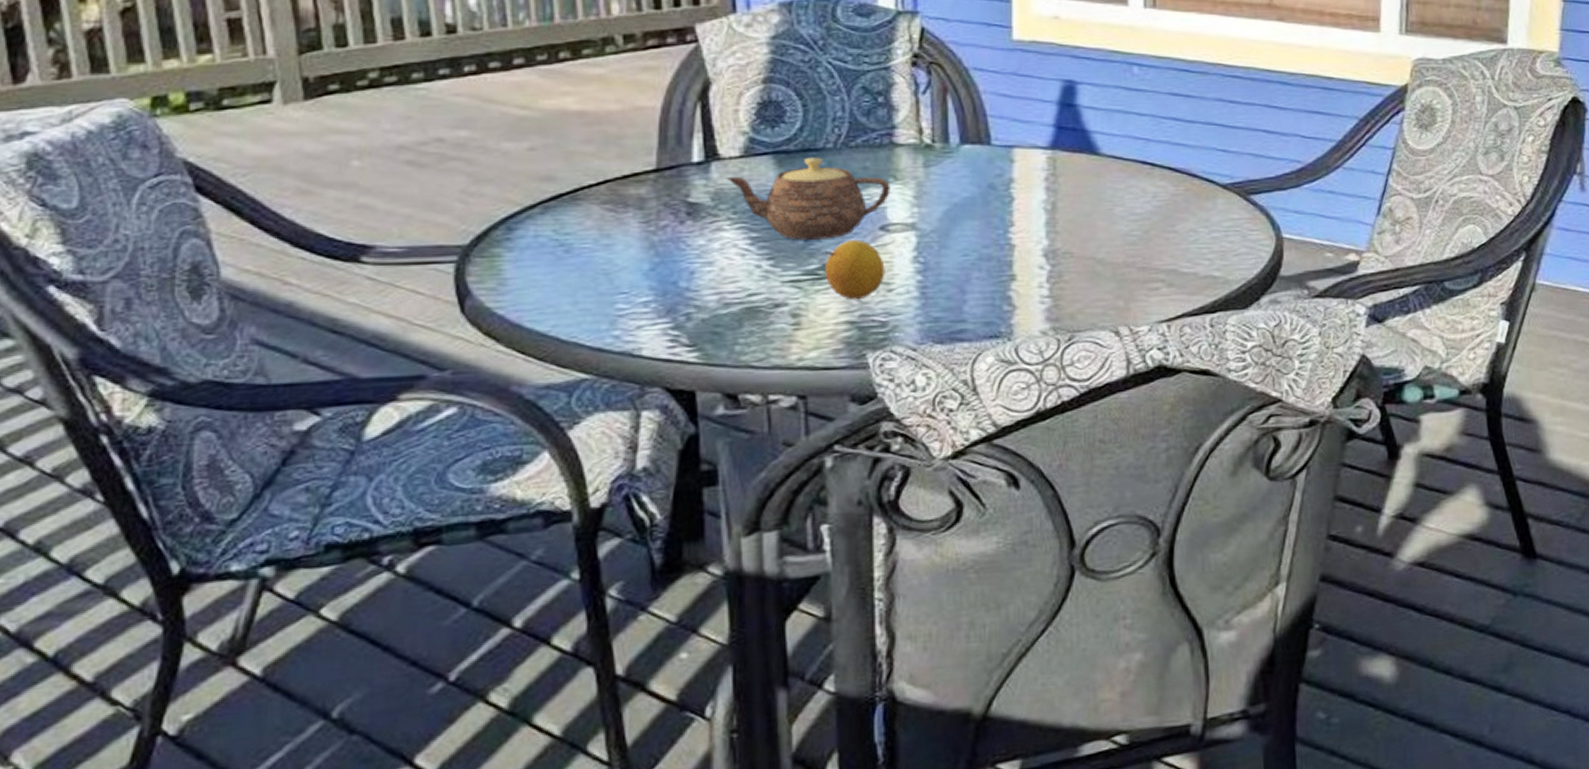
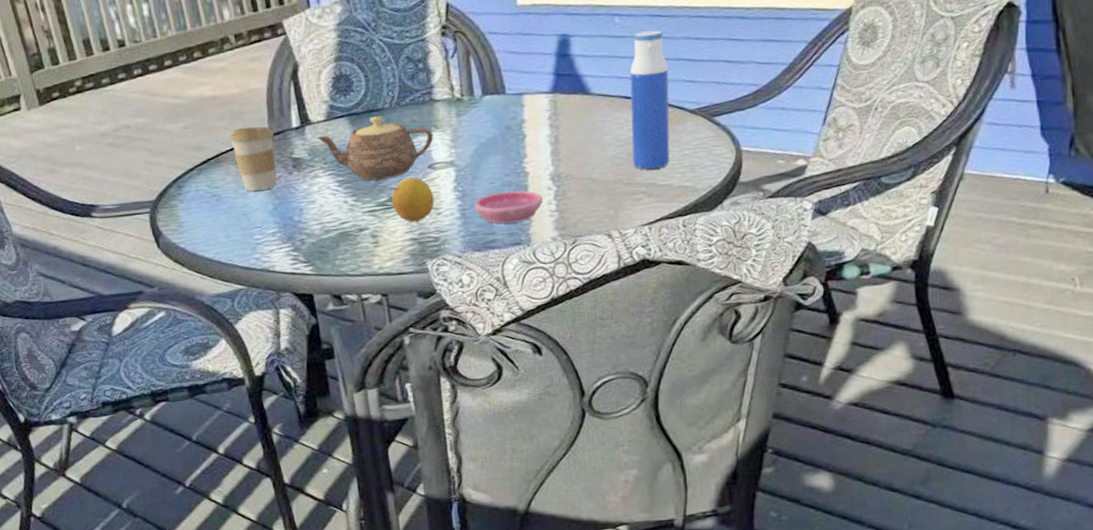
coffee cup: none [597,156,664,242] -> present [229,126,277,191]
saucer: none [940,267,1032,309] -> present [474,190,543,224]
water bottle: none [1149,87,1197,253] -> present [630,30,670,170]

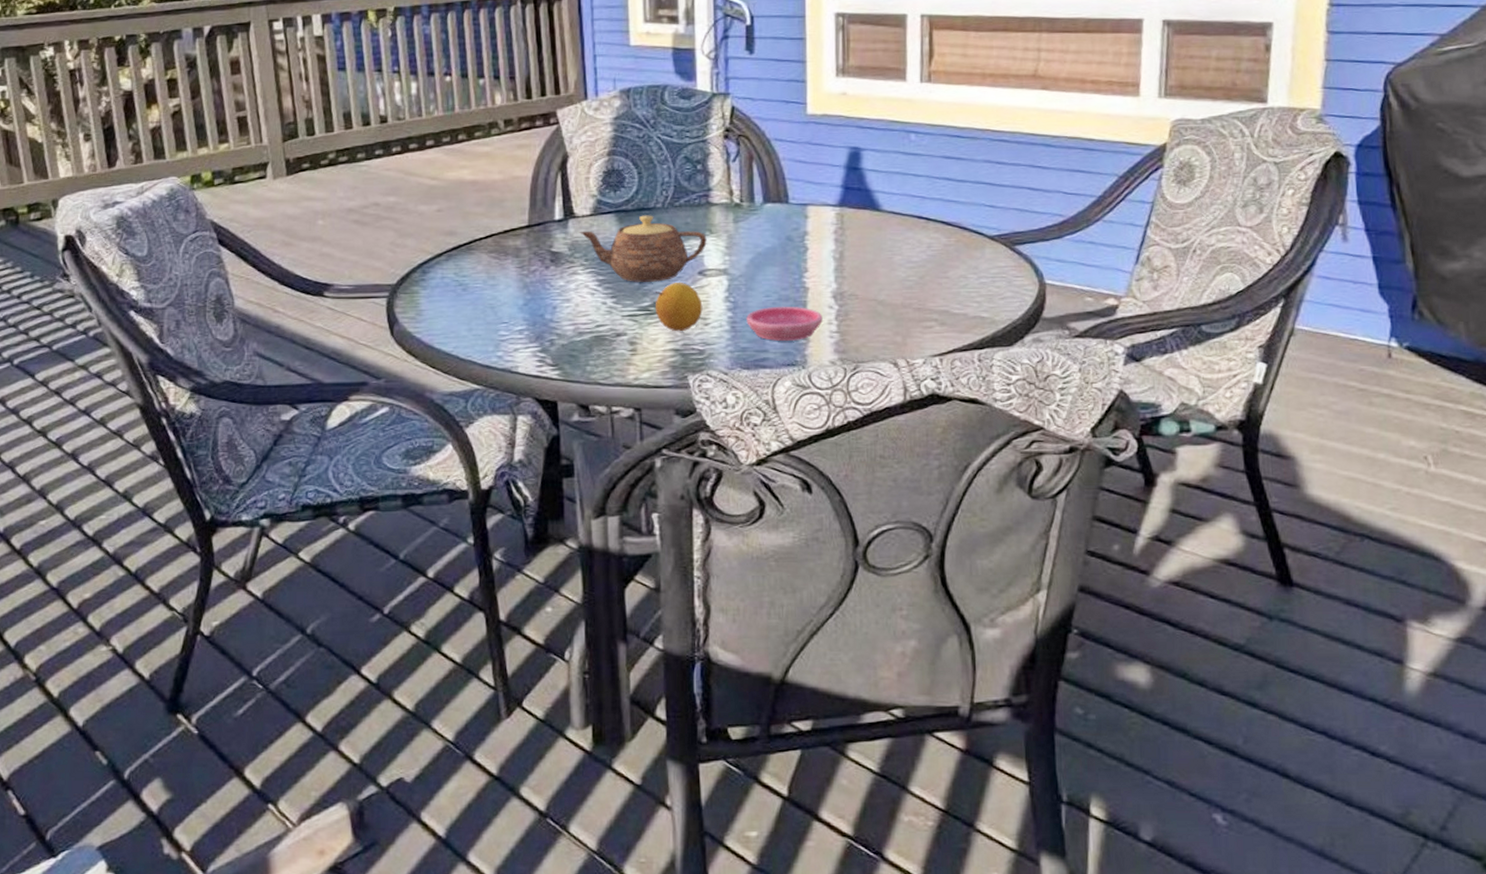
coffee cup: present [229,126,277,191] -> none [485,215,534,283]
water bottle: present [630,30,670,170] -> none [924,151,967,296]

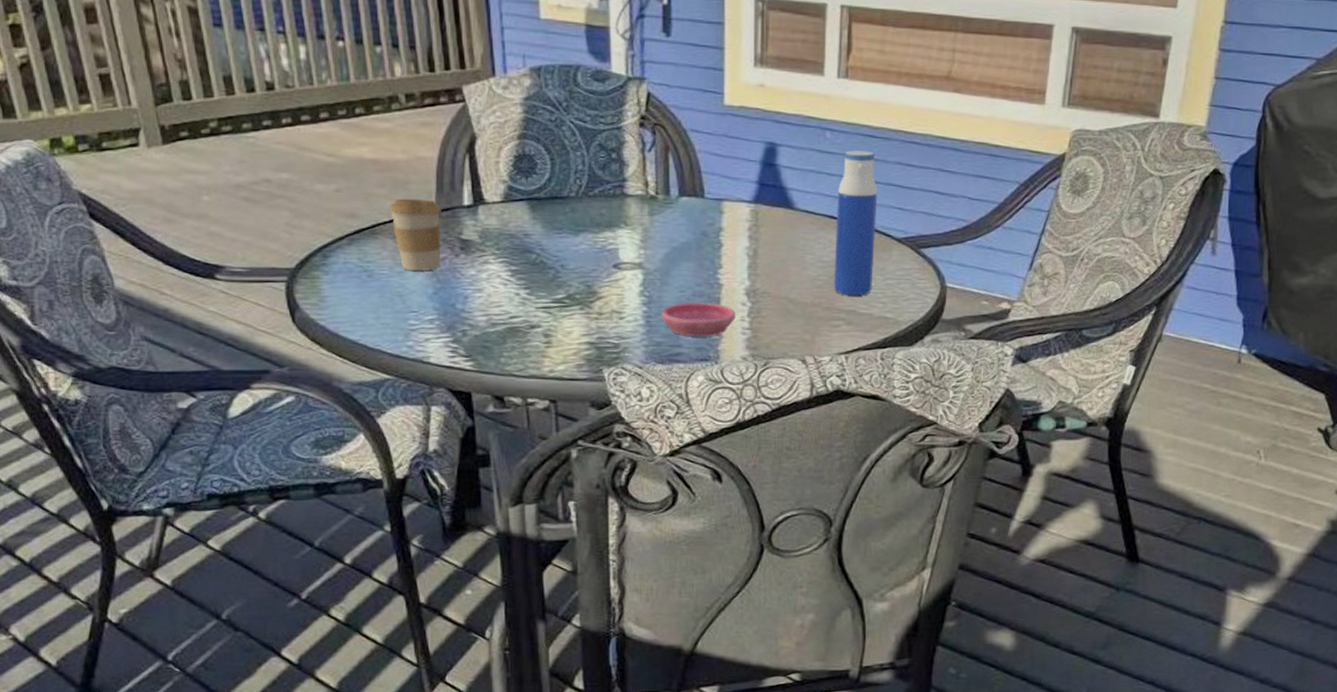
coffee cup: none [485,215,534,283] -> present [389,198,441,271]
teapot: present [578,215,707,282] -> none [489,204,622,274]
fruit: present [656,283,703,332] -> none [570,275,618,325]
water bottle: none [924,151,967,296] -> present [834,150,878,296]

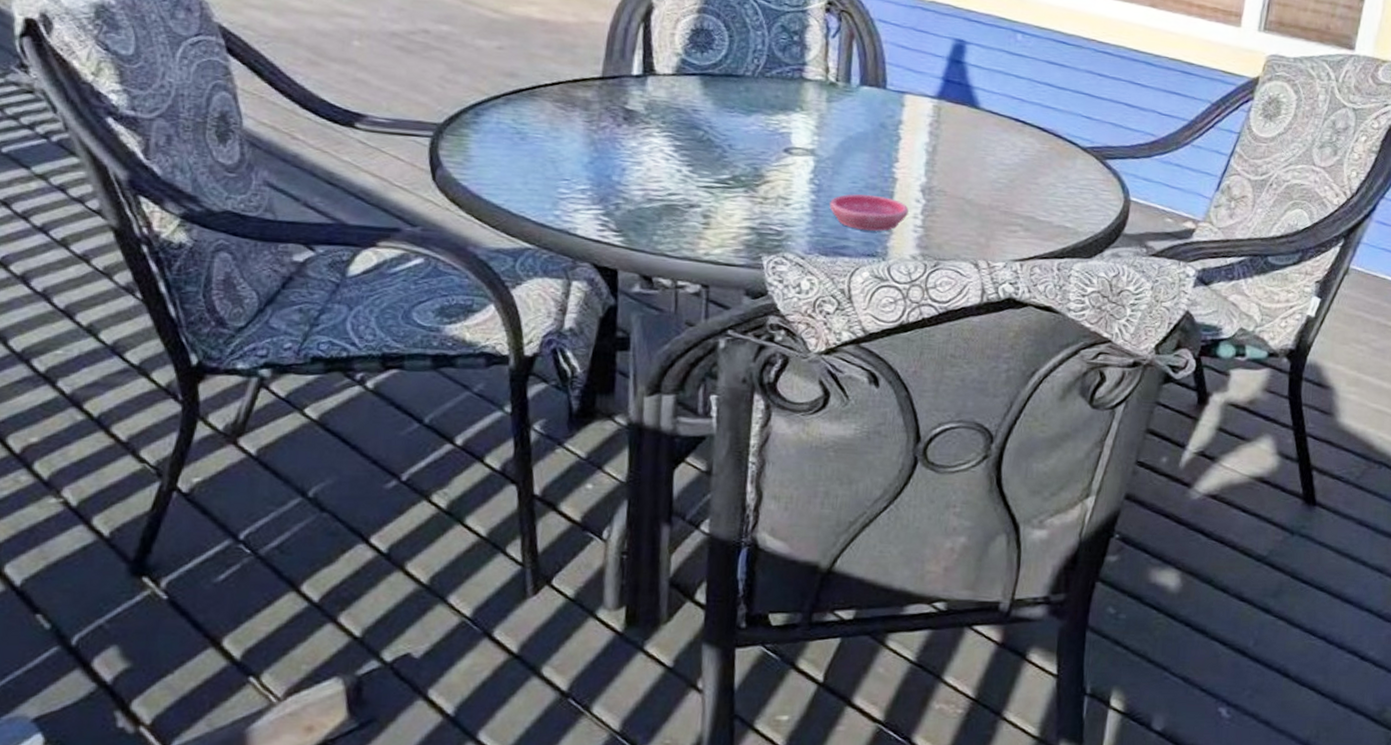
coffee cup: present [389,198,441,271] -> none [552,62,608,139]
water bottle: present [834,150,878,296] -> none [1014,54,1066,202]

